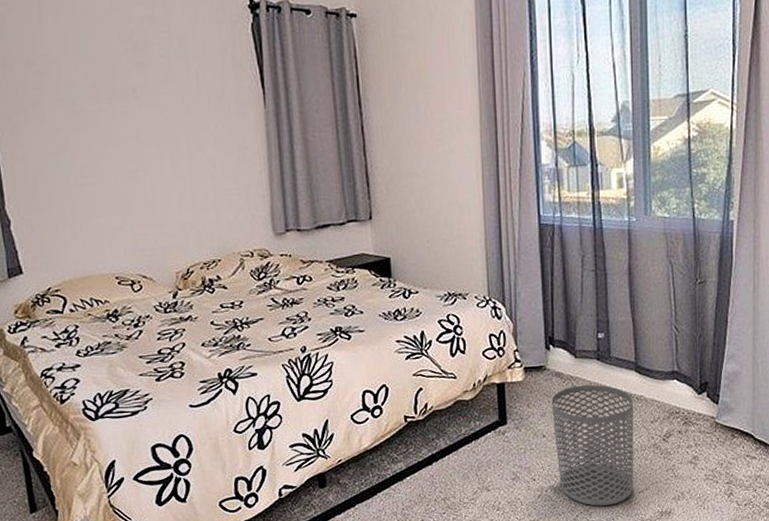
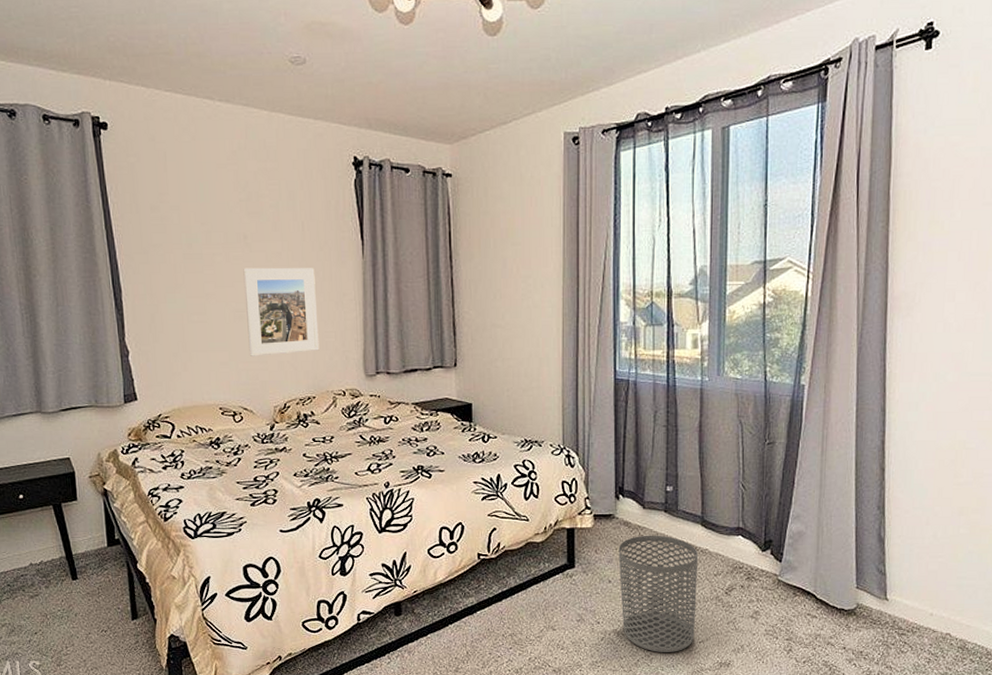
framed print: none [133,121,223,220] -> present [243,267,319,356]

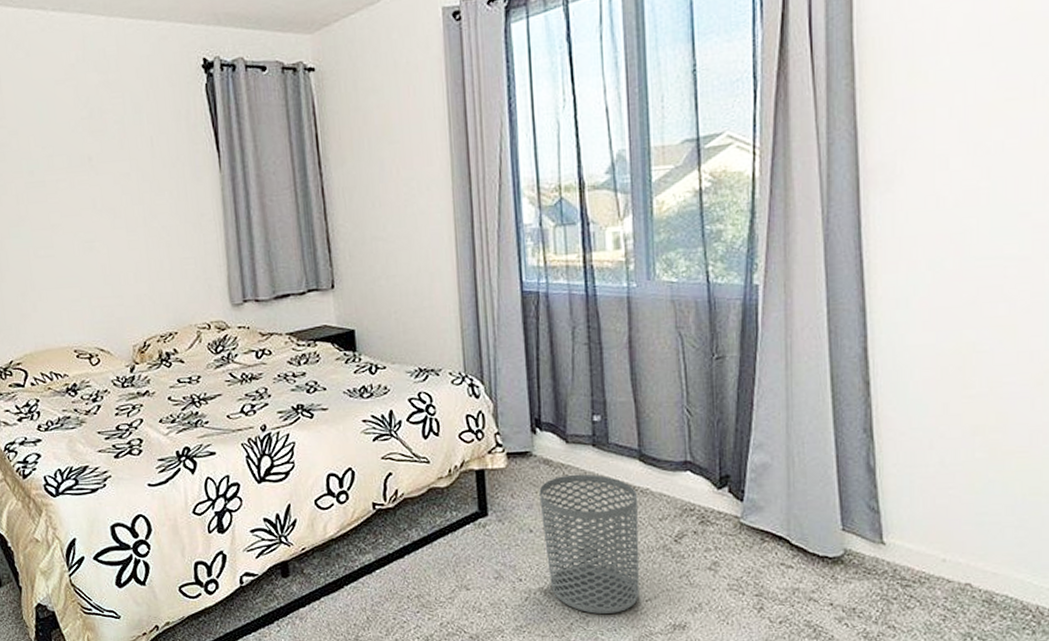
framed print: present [243,267,319,356] -> none [90,187,179,291]

